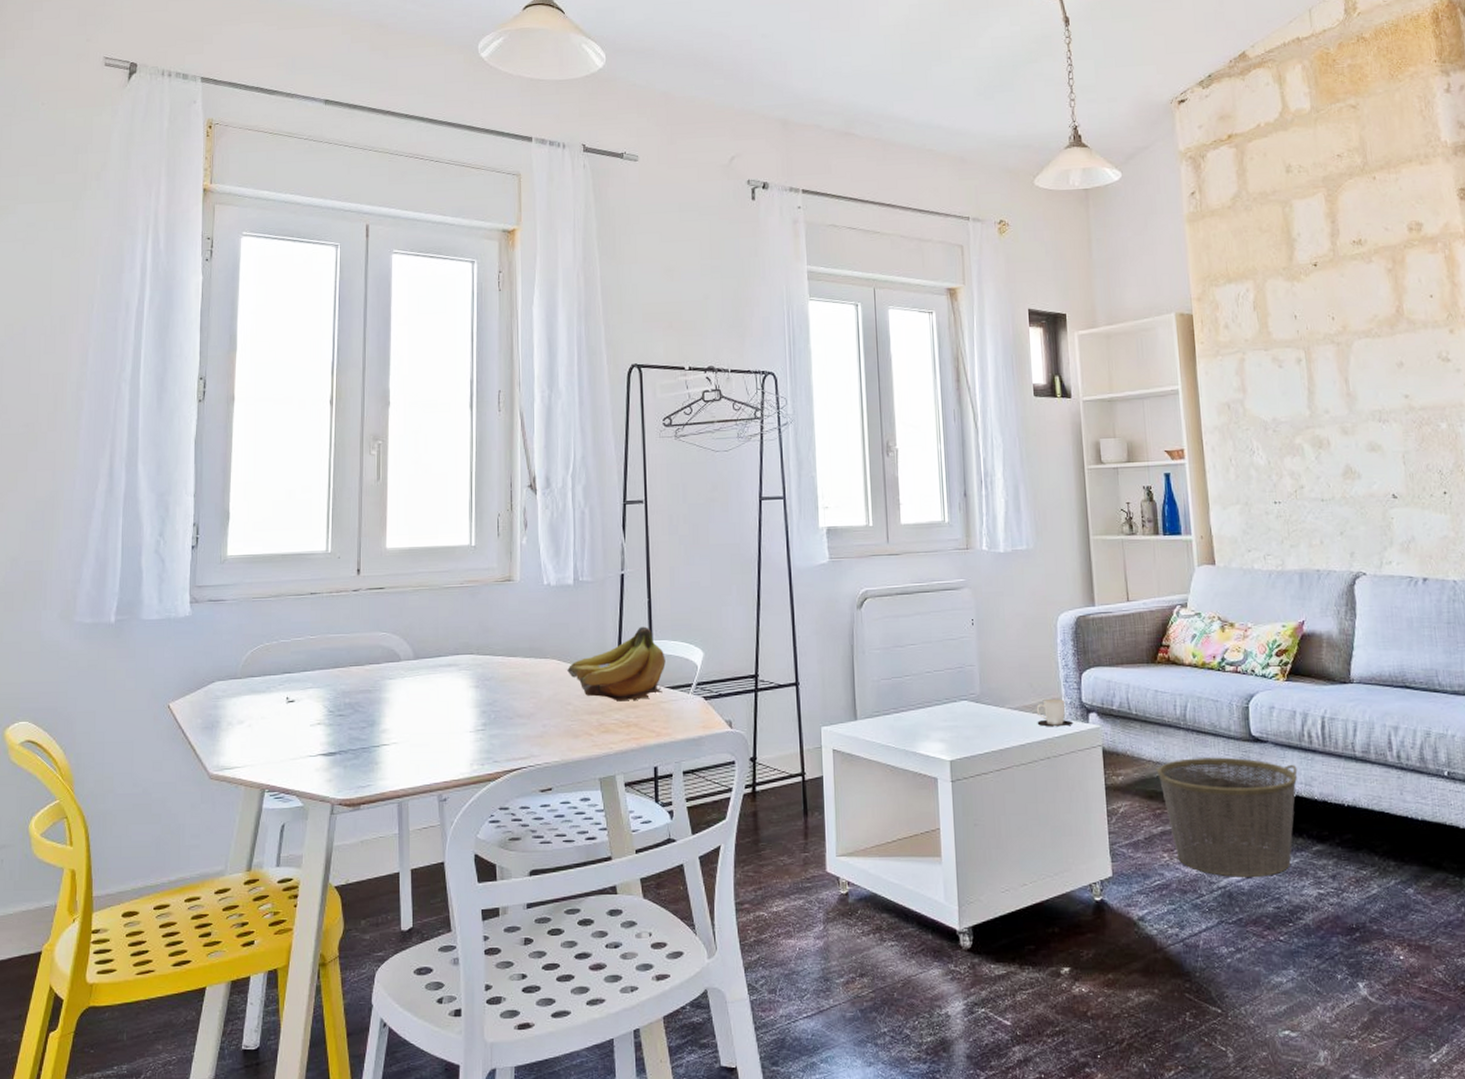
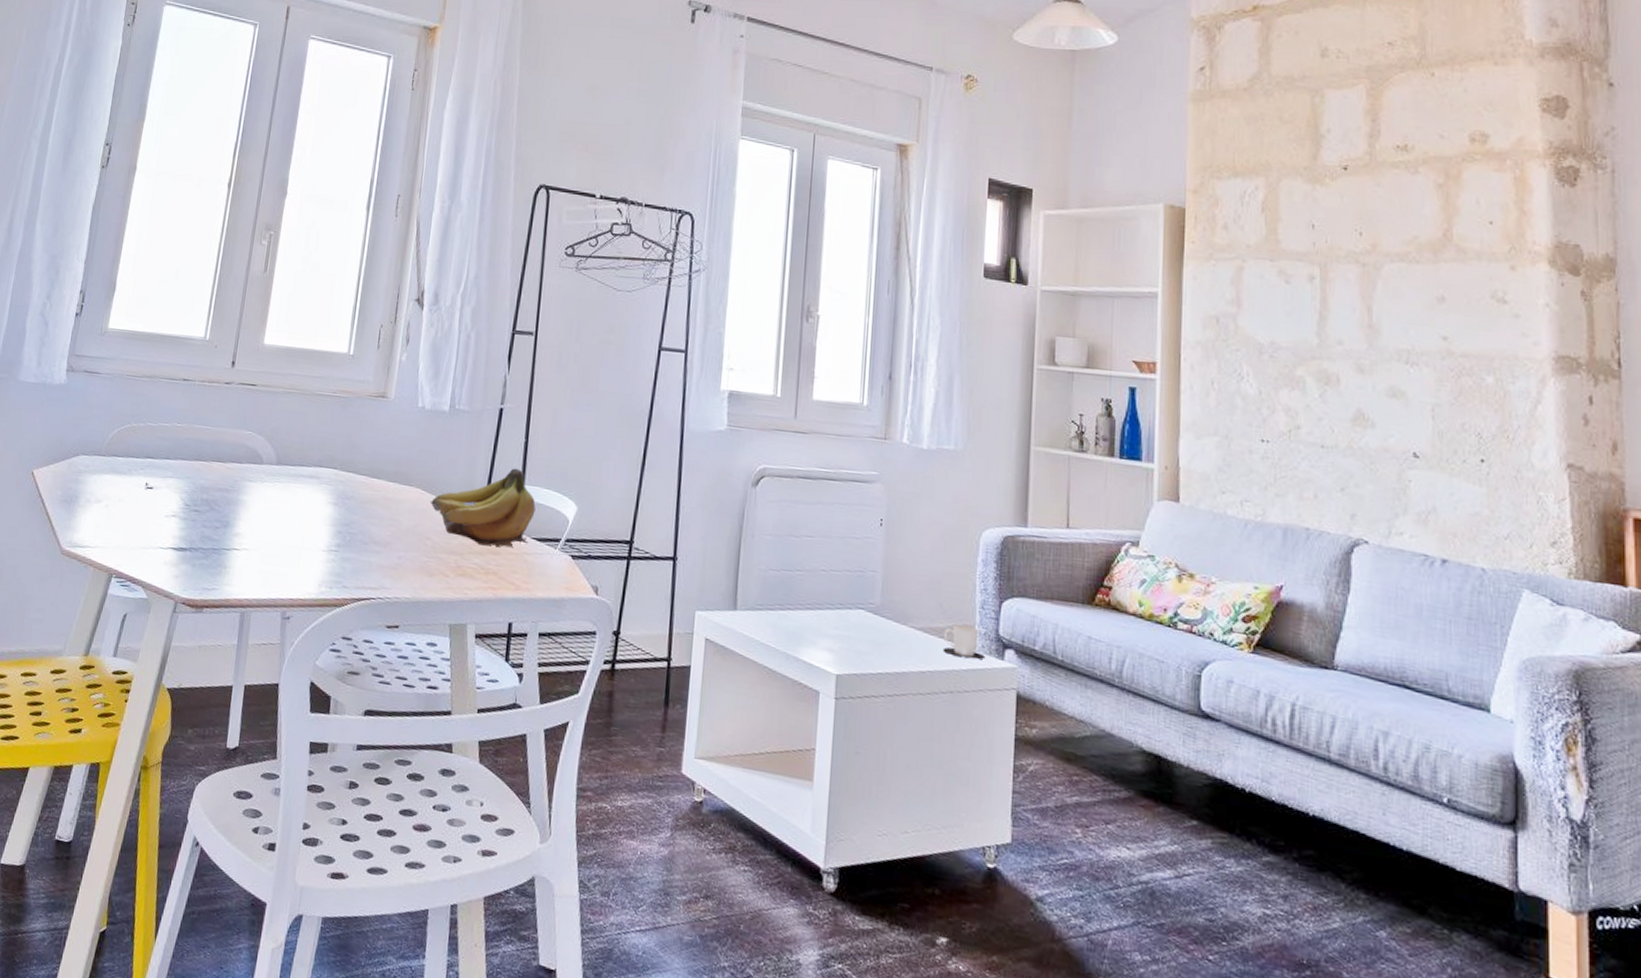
basket: present [1154,757,1298,877] -> none [1077,722,1254,881]

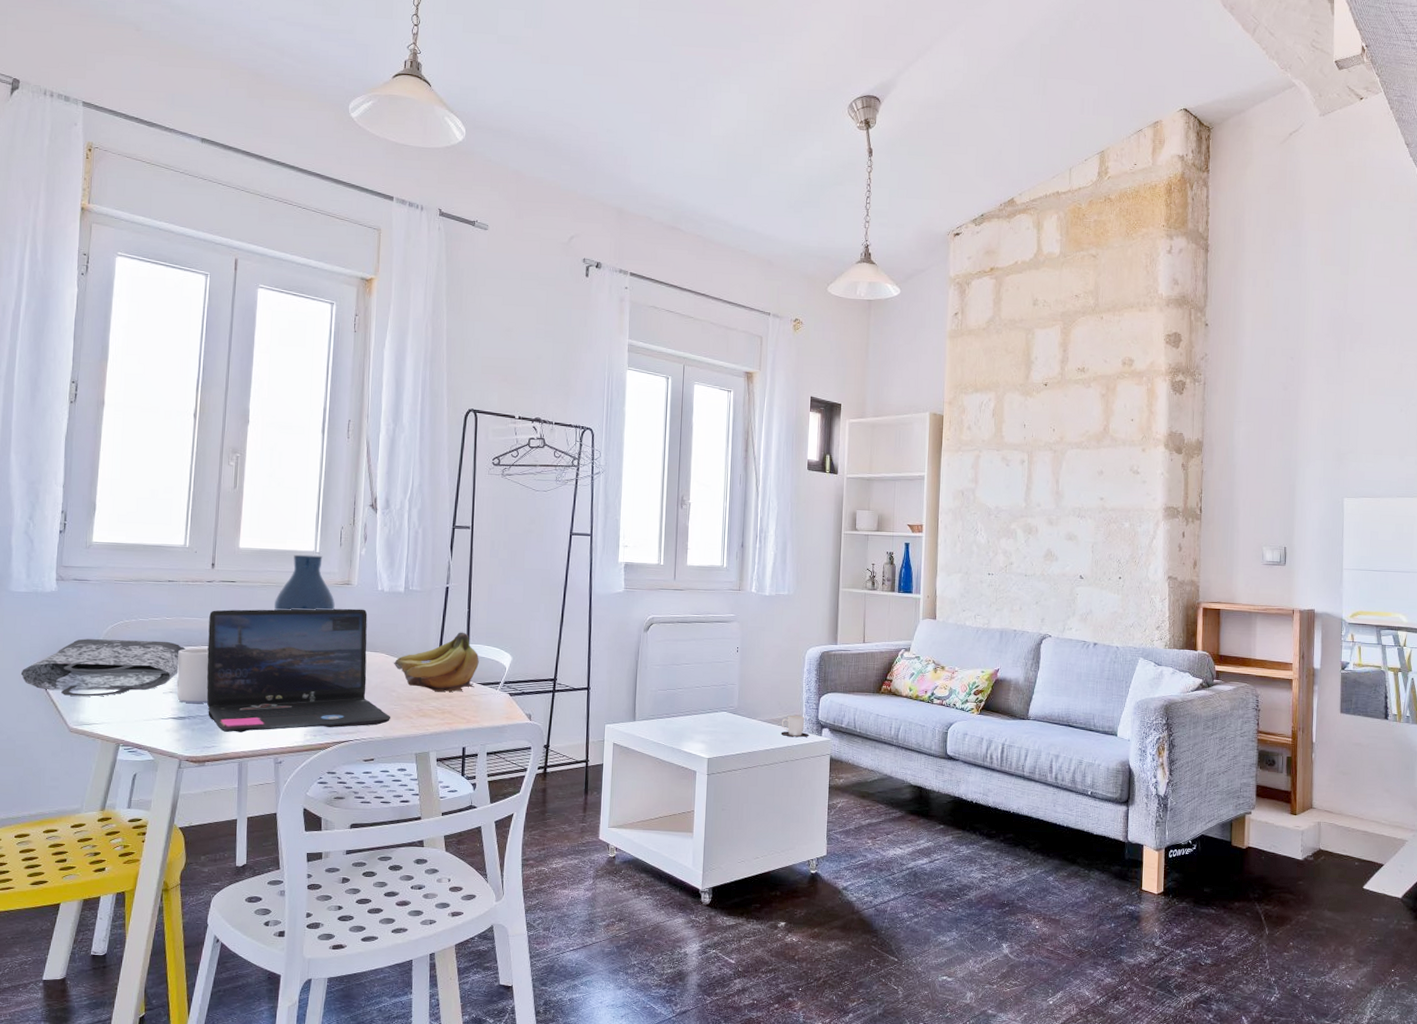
tote bag: none [18,442,195,514] -> present [20,639,186,697]
mug: none [179,463,220,534] -> present [176,647,209,703]
laptop: none [211,418,423,582] -> present [206,608,391,733]
vase: none [296,356,367,428] -> present [273,554,335,611]

